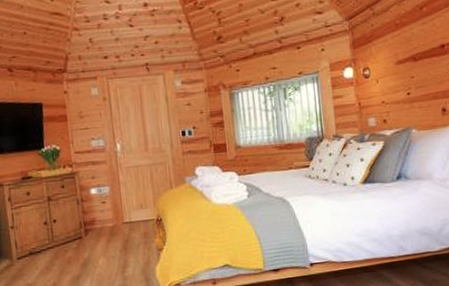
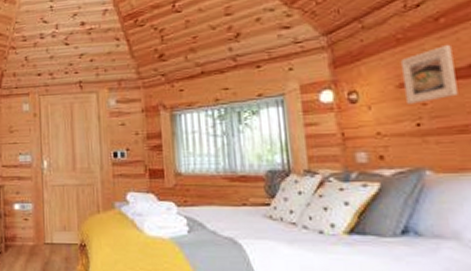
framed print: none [397,30,433,78] -> present [400,45,458,104]

